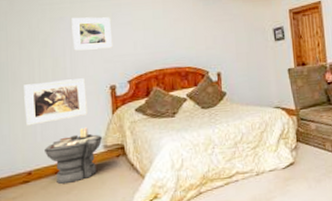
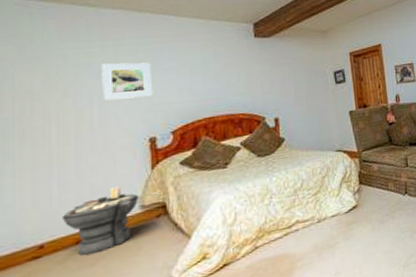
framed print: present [24,78,87,126] -> none [36,131,120,191]

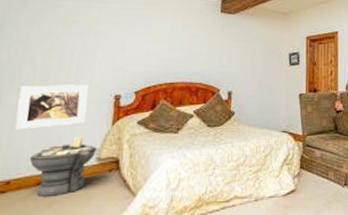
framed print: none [36,131,120,191] -> present [15,85,89,130]
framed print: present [101,62,154,101] -> none [83,22,127,57]

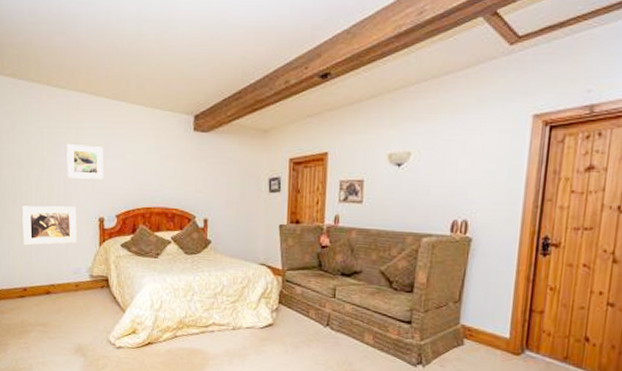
side table: present [30,136,98,198] -> none [38,254,90,305]
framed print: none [83,22,127,57] -> present [67,143,104,179]

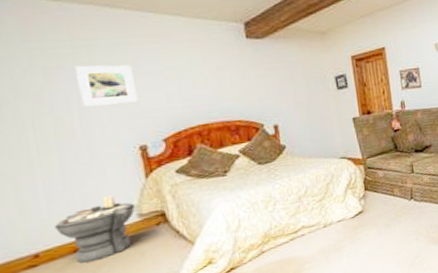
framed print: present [22,205,77,246] -> none [13,139,112,201]
side table: none [38,254,90,305] -> present [55,195,136,264]

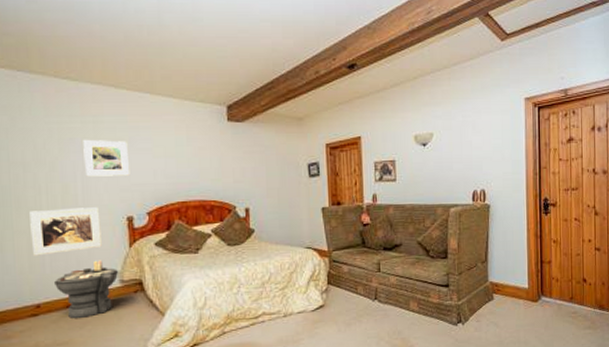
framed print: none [13,139,112,201] -> present [29,207,102,256]

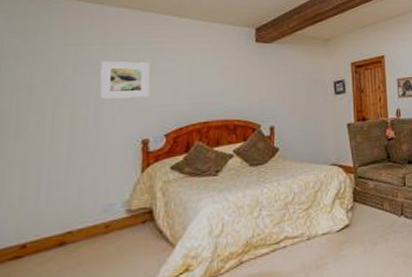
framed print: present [29,207,102,256] -> none [26,131,112,187]
side table: present [54,260,119,319] -> none [48,188,127,259]

